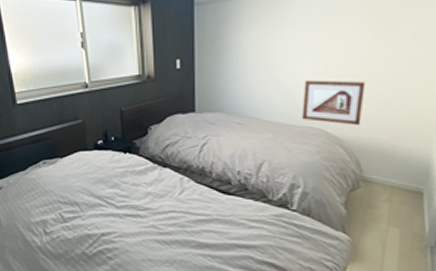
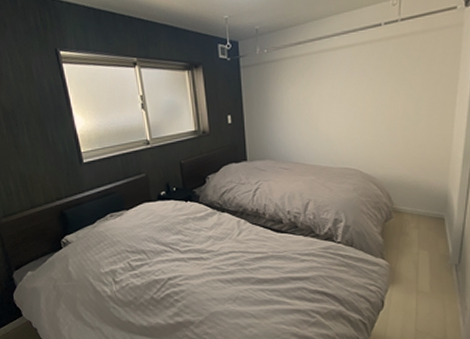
picture frame: present [302,80,366,126] -> none [339,127,389,165]

